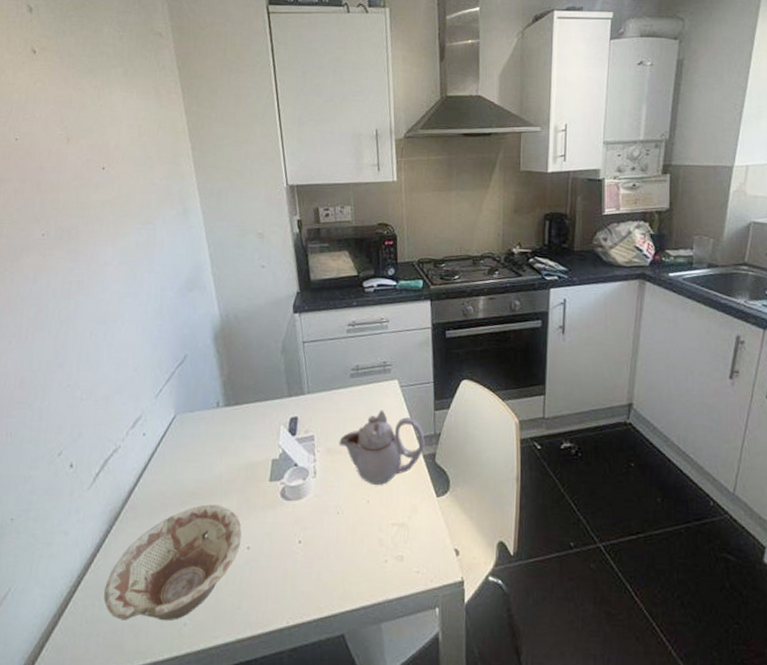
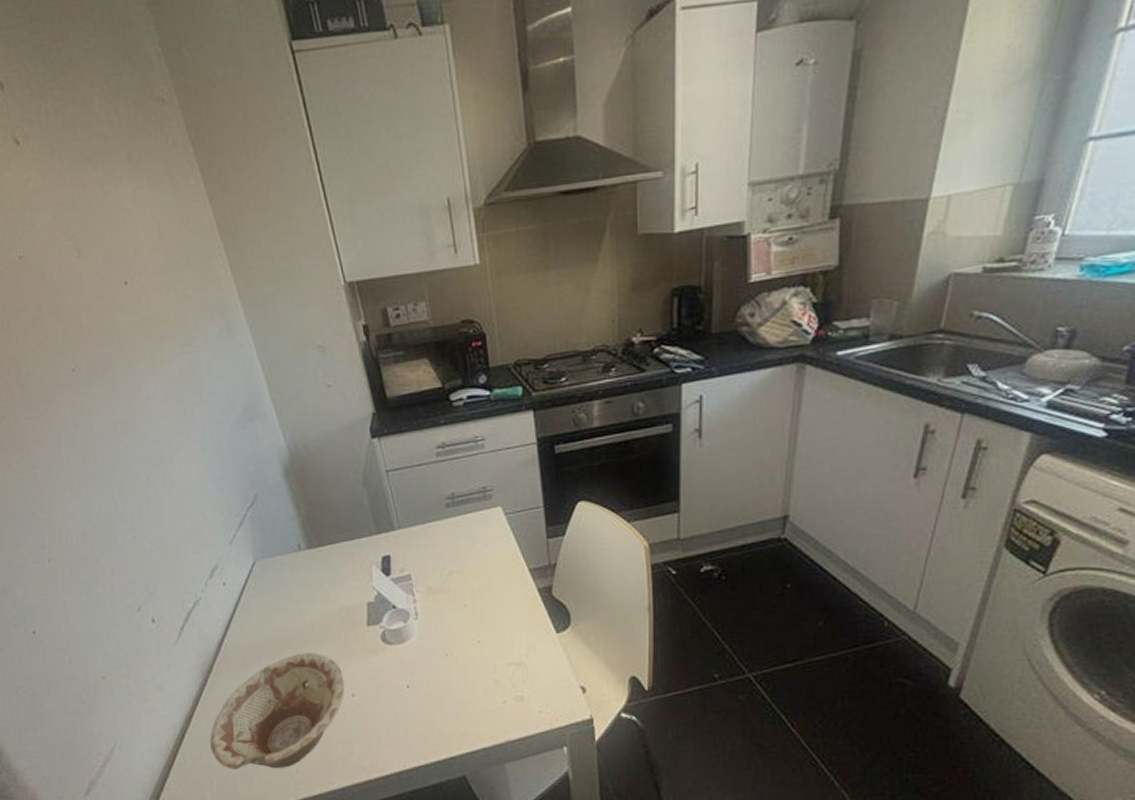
teapot: present [339,409,425,485] -> none [440,541,538,623]

